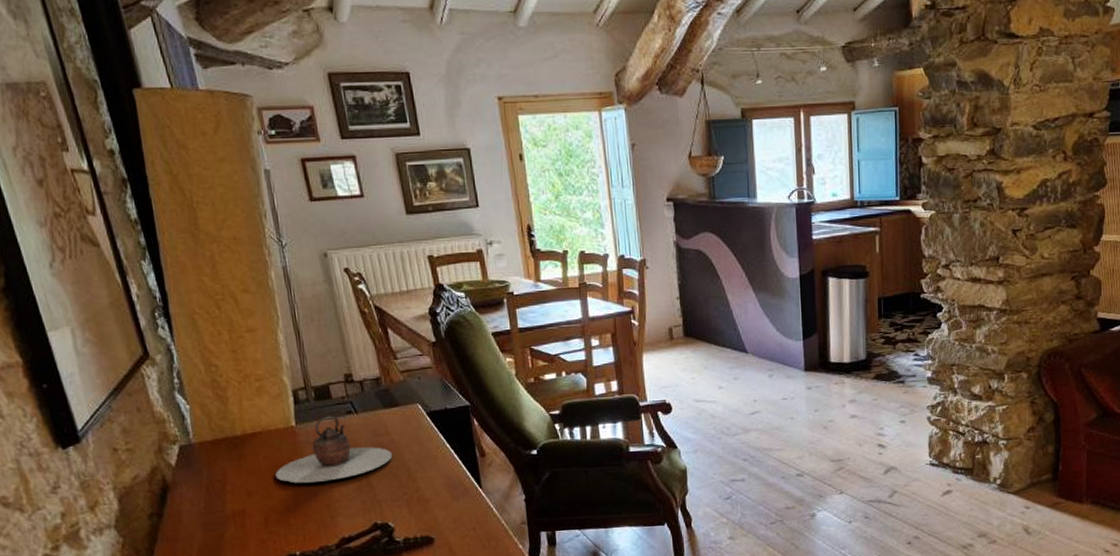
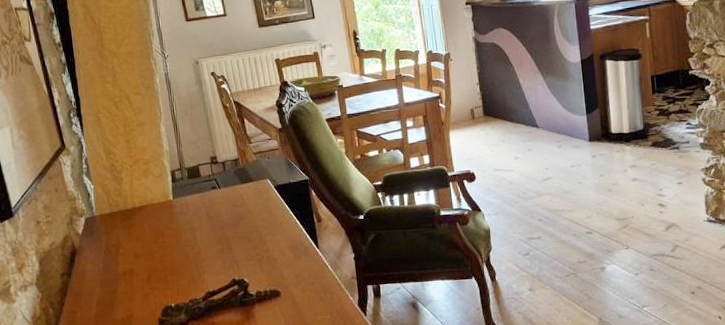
teapot: present [275,415,392,483] -> none [157,191,247,247]

